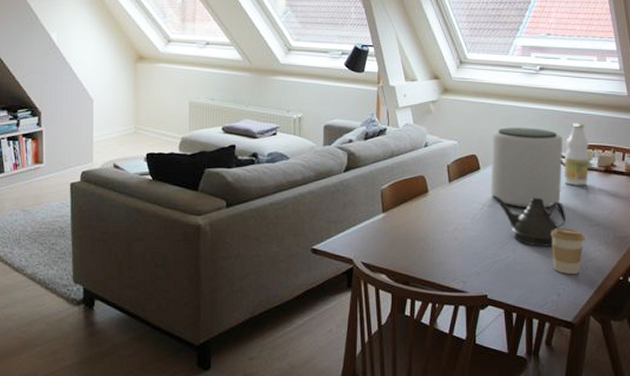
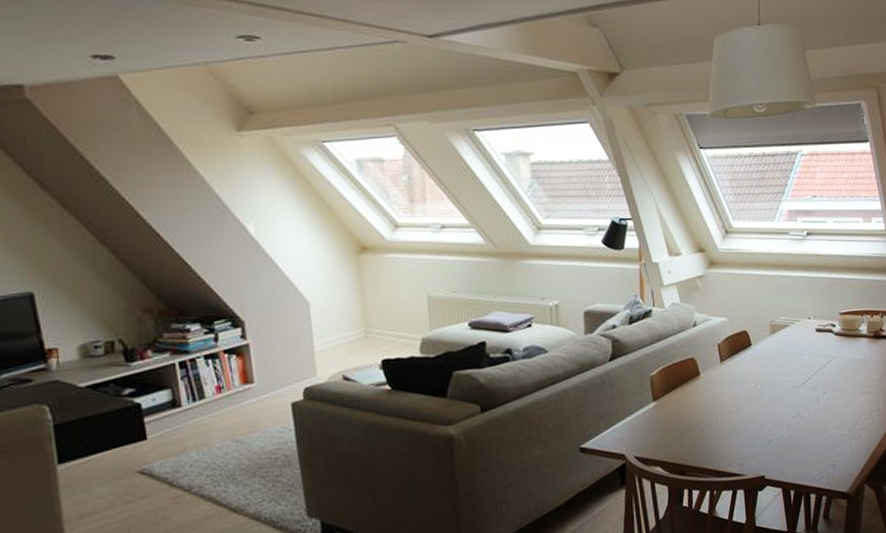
plant pot: present [490,127,563,208] -> none [762,297,833,383]
teapot: present [491,195,566,247] -> none [764,370,838,420]
coffee cup: present [550,227,585,274] -> none [824,398,858,445]
bottle: present [563,123,589,186] -> none [834,289,859,355]

